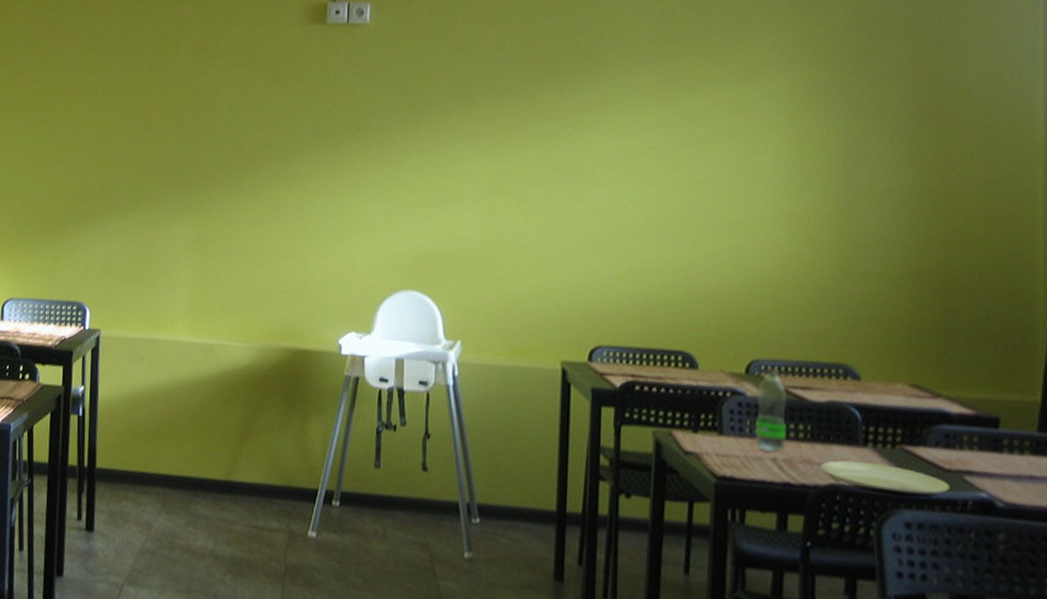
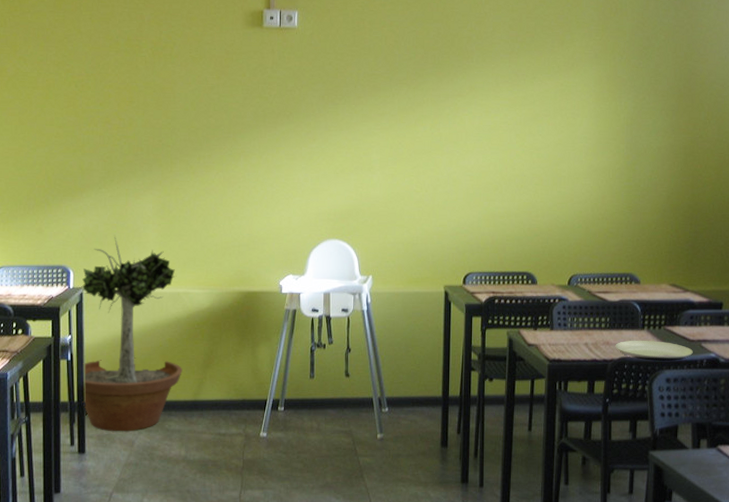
potted tree: none [93,270,214,511] -> present [80,236,183,431]
bottle: present [755,367,788,452] -> none [574,279,595,339]

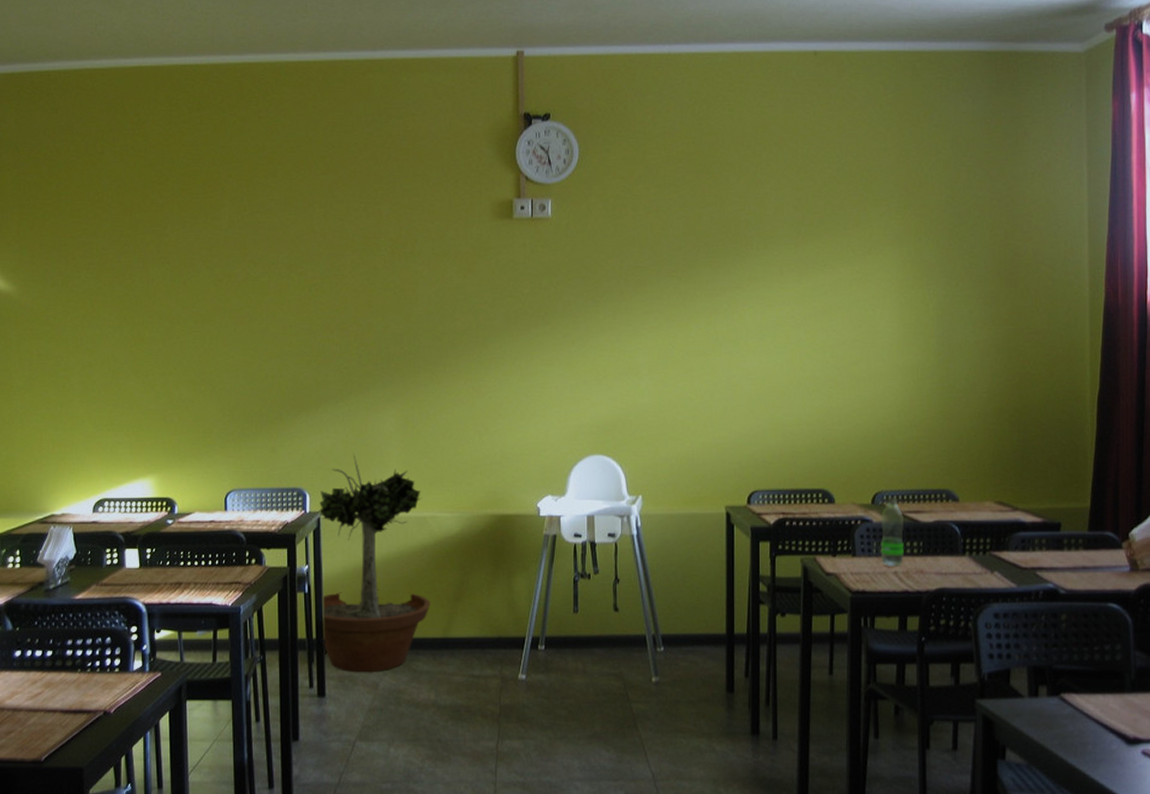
bottle: none [574,279,595,339] -> present [880,497,905,566]
plate: present [615,340,693,361] -> none [930,568,1026,592]

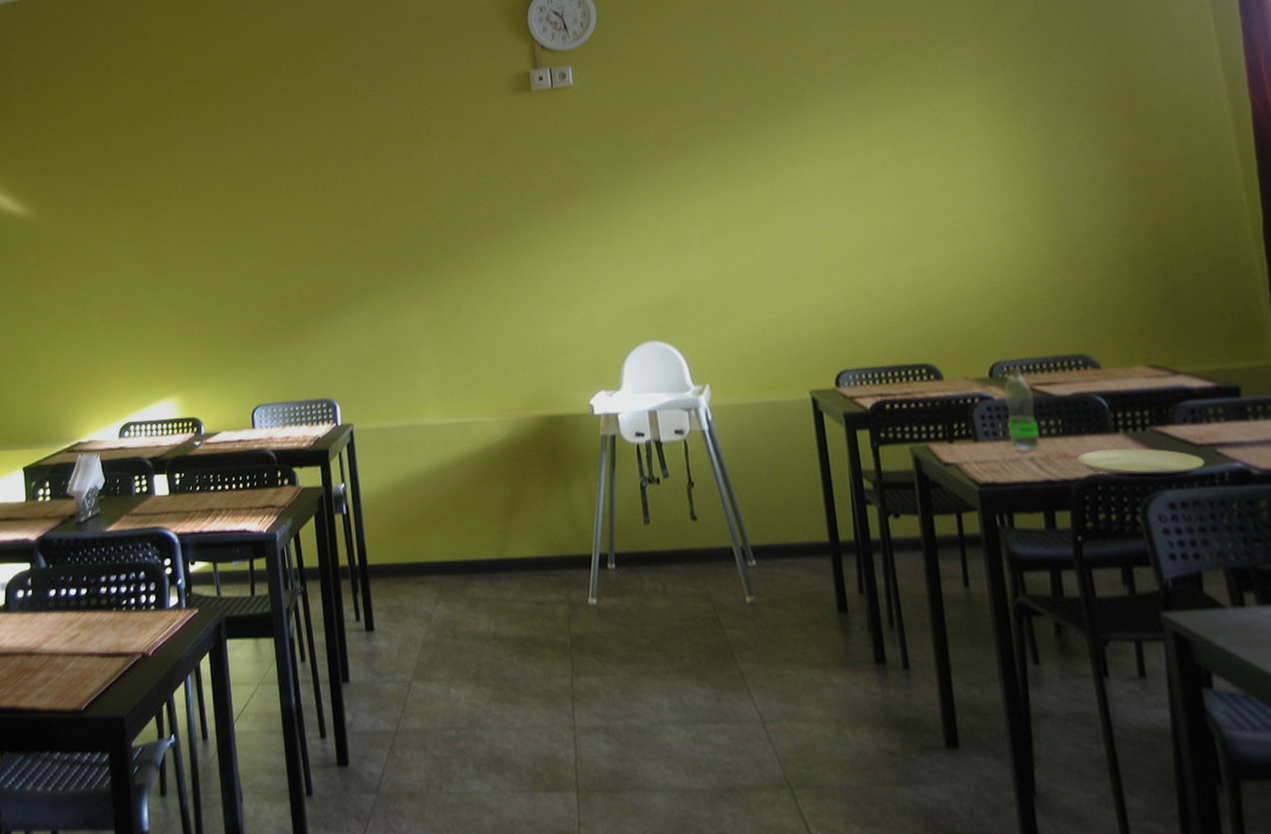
potted tree: present [317,454,431,672] -> none [349,358,481,601]
plate: none [930,568,1026,592] -> present [1077,448,1205,478]

